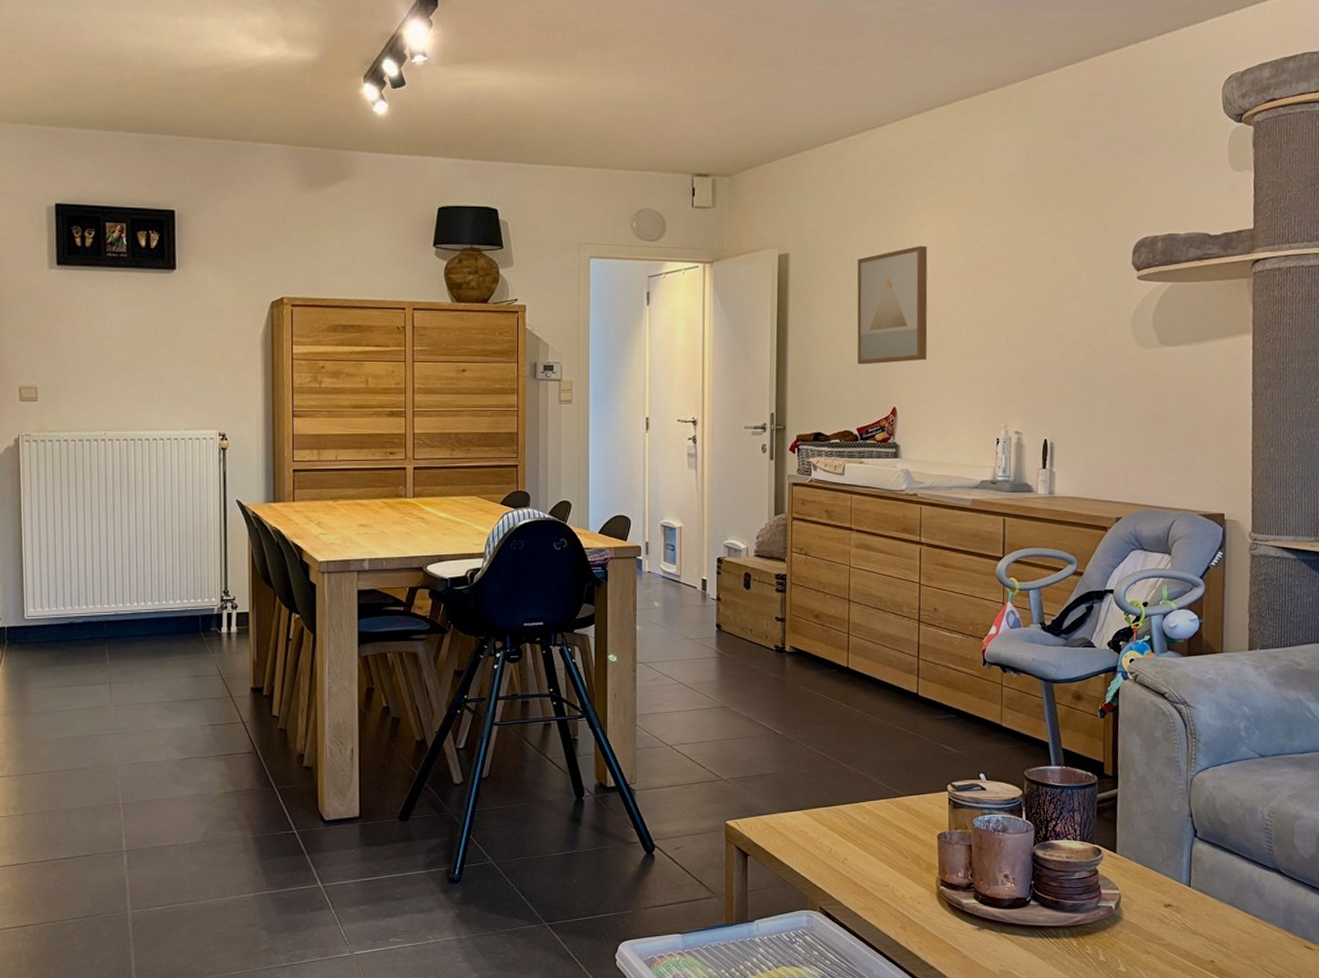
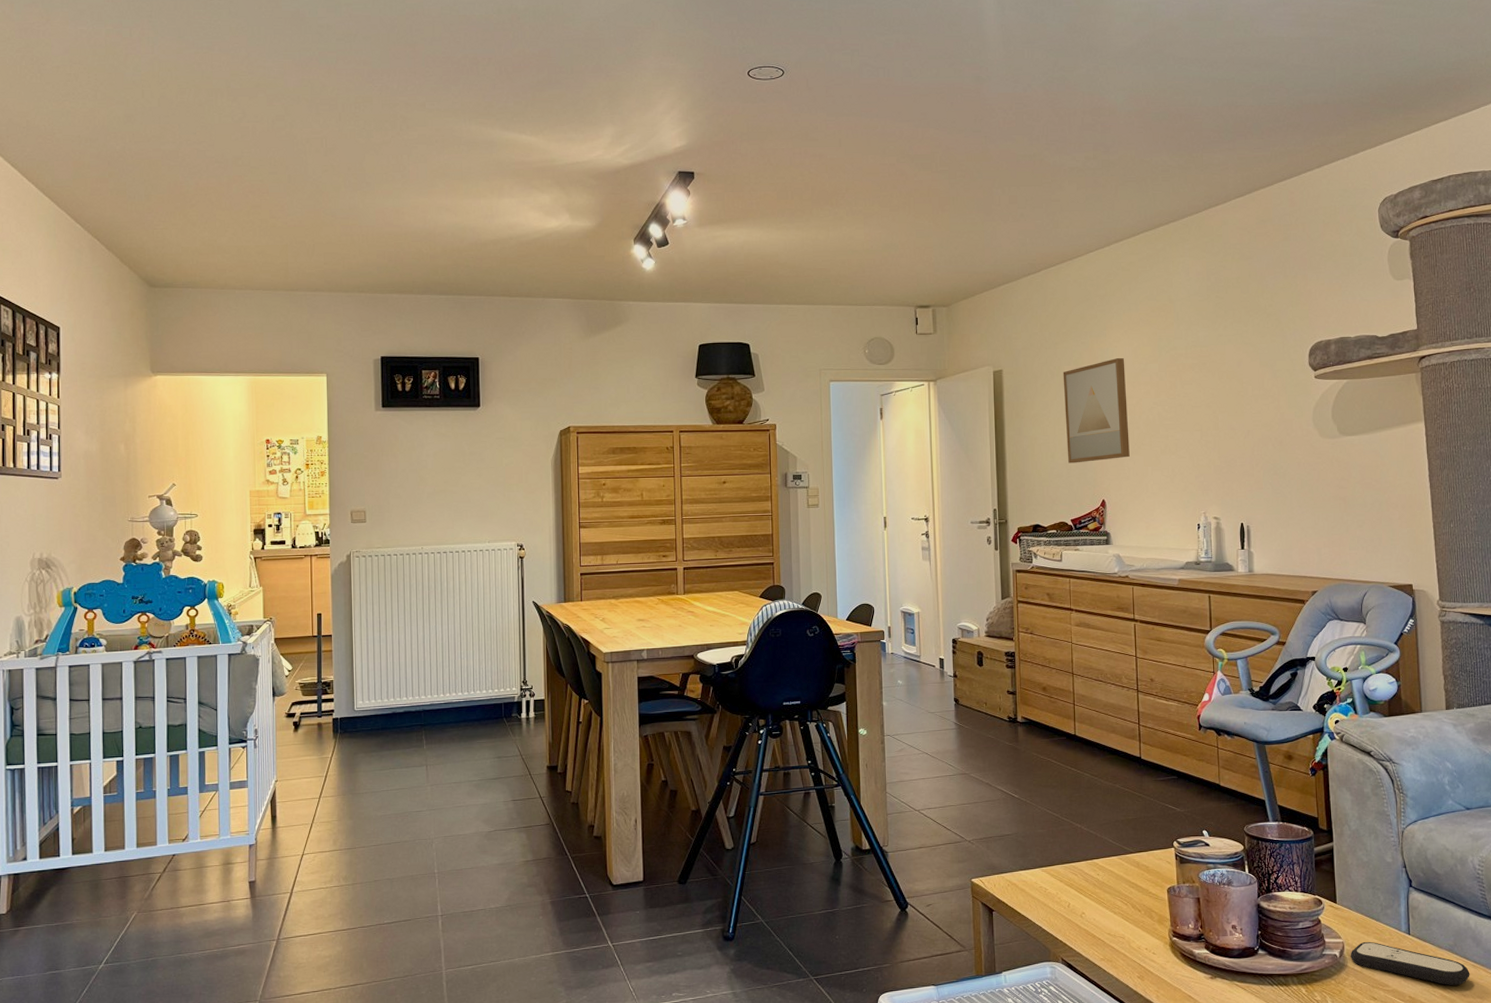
remote control: none [1126,893,1249,940] -> present [1350,941,1470,986]

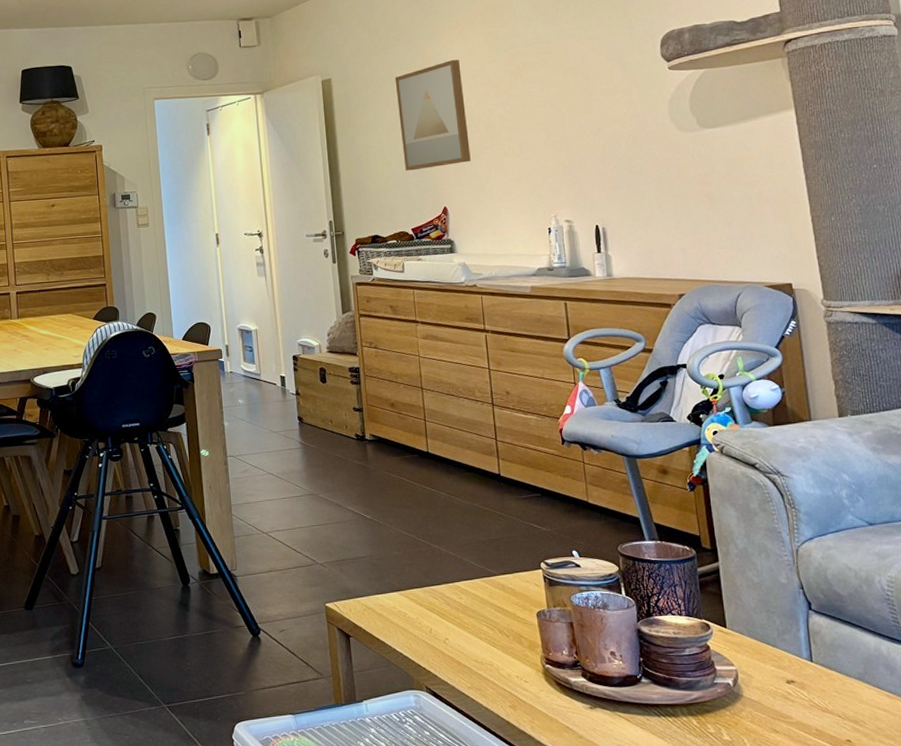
remote control: present [1350,941,1470,986] -> none [745,669,885,718]

